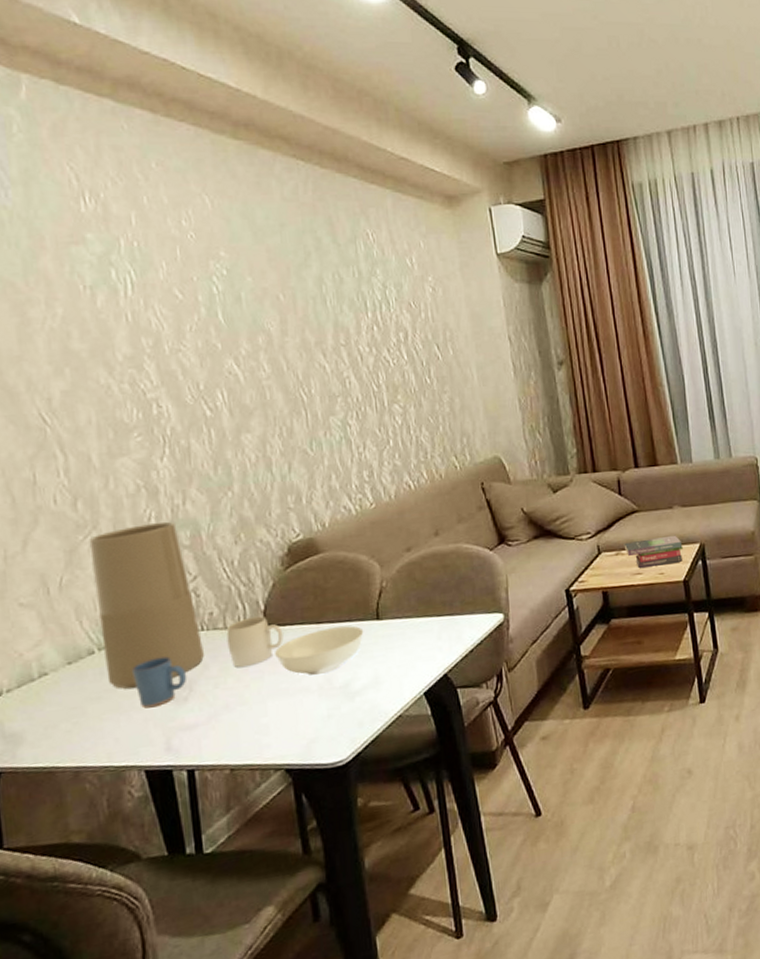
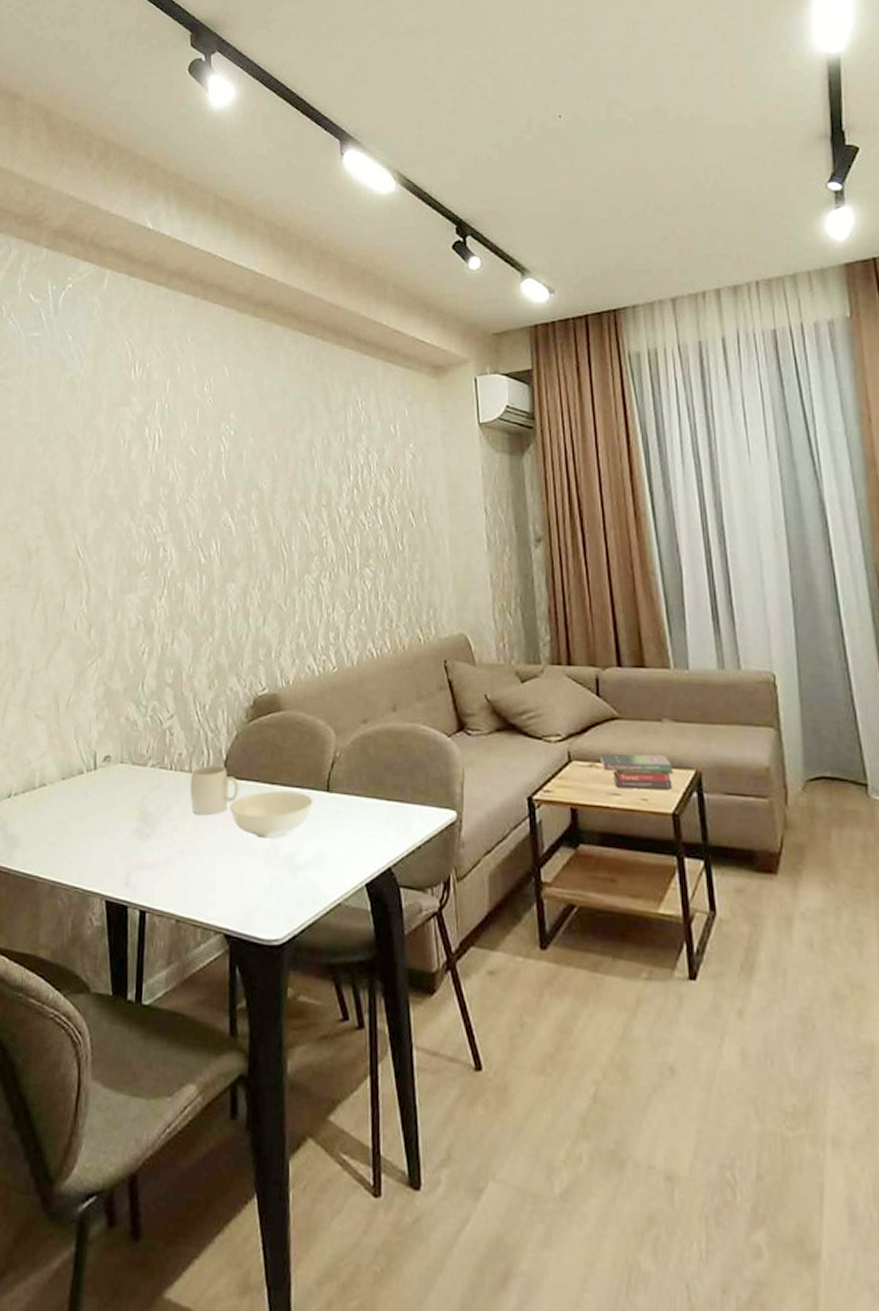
vase: present [89,521,204,689] -> none [90,657,170,814]
mug: present [132,656,187,708] -> none [109,788,153,838]

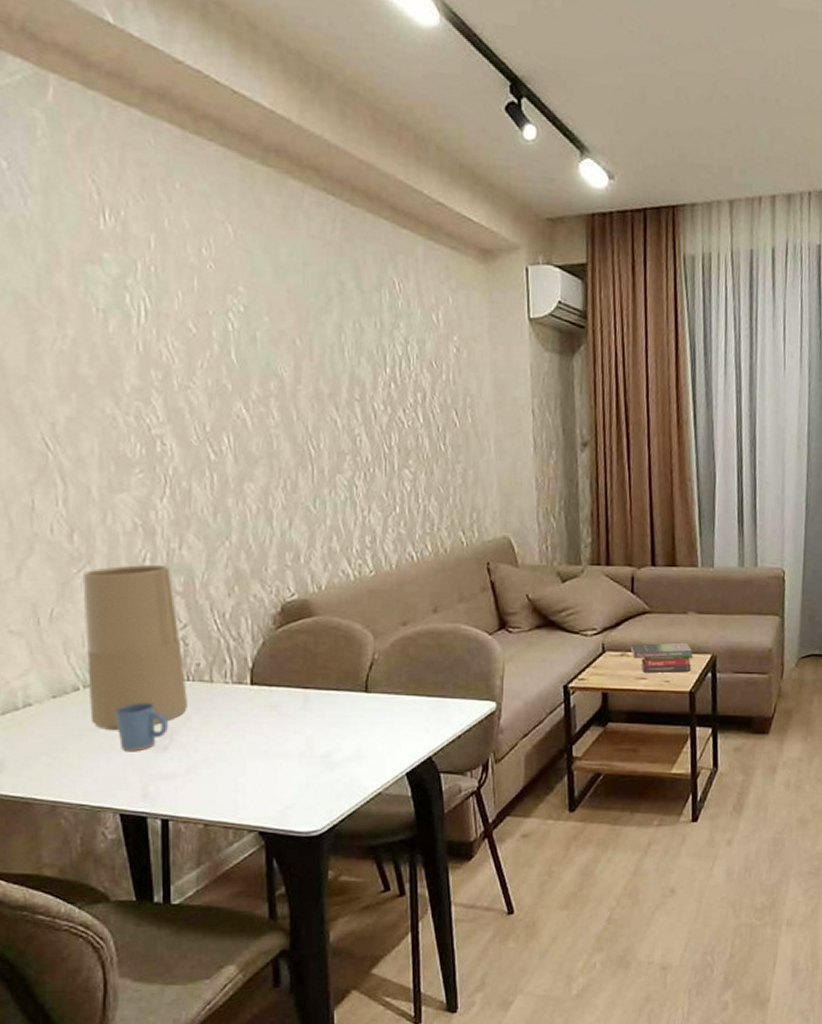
vase: none [90,657,170,814] -> present [82,564,187,729]
mug: none [109,788,153,838] -> present [115,702,169,752]
mug: present [190,764,239,816] -> none [212,673,269,724]
bowl: present [230,791,314,840] -> none [259,695,351,742]

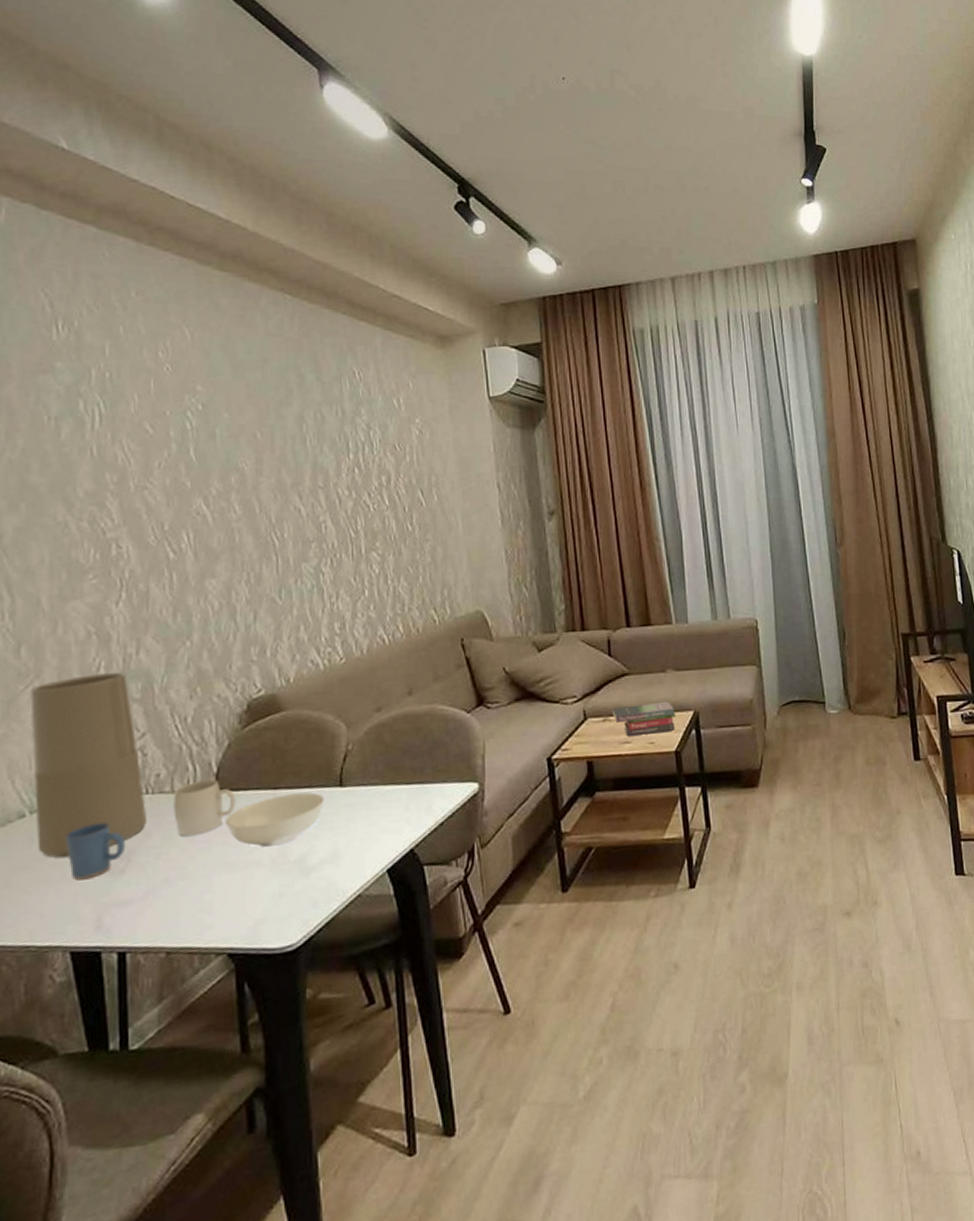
mug: none [212,673,269,724] -> present [173,779,236,837]
bowl: none [259,695,351,742] -> present [225,792,325,848]

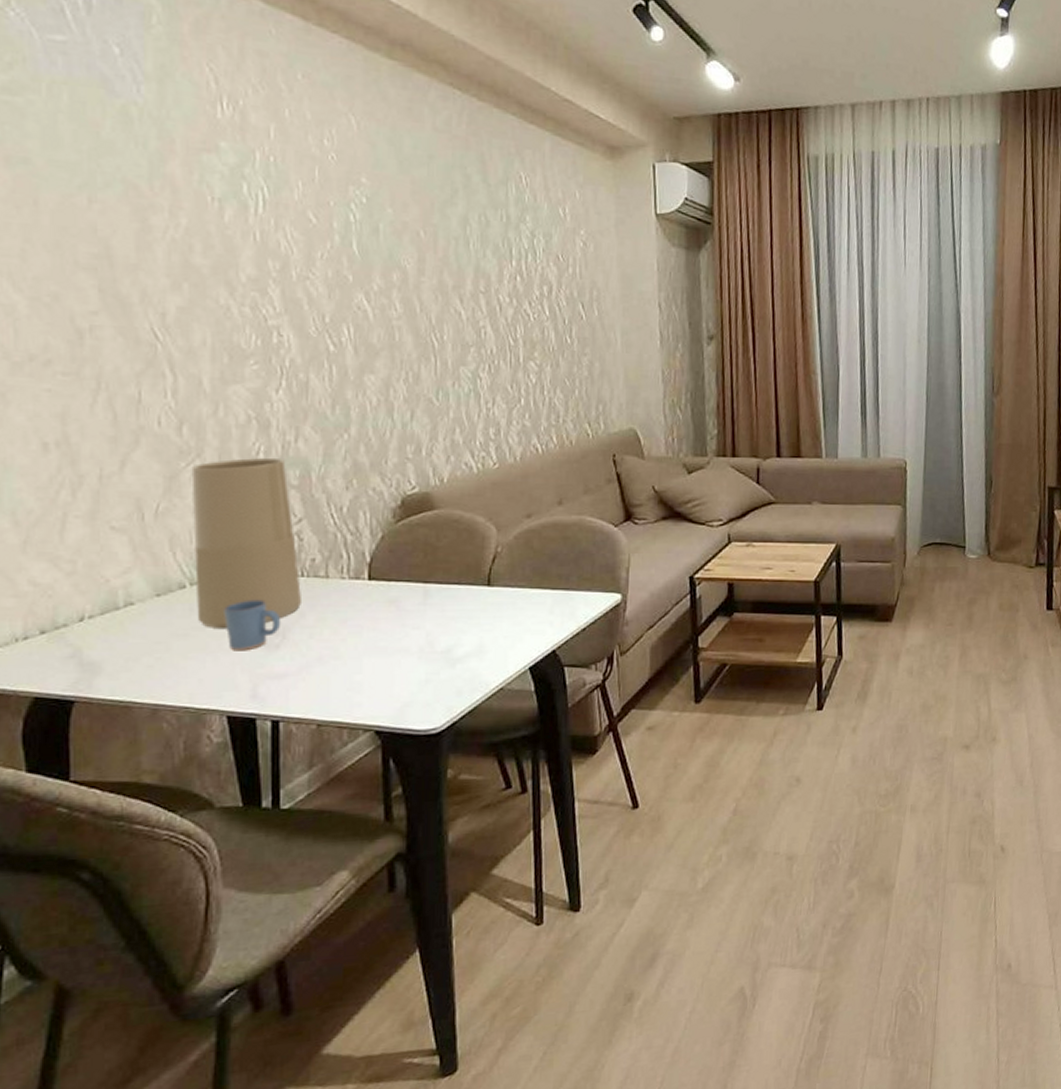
mug: present [173,779,236,837] -> none [327,568,387,620]
bowl: present [225,792,325,848] -> none [377,589,473,637]
books: present [612,701,675,737] -> none [756,532,818,564]

